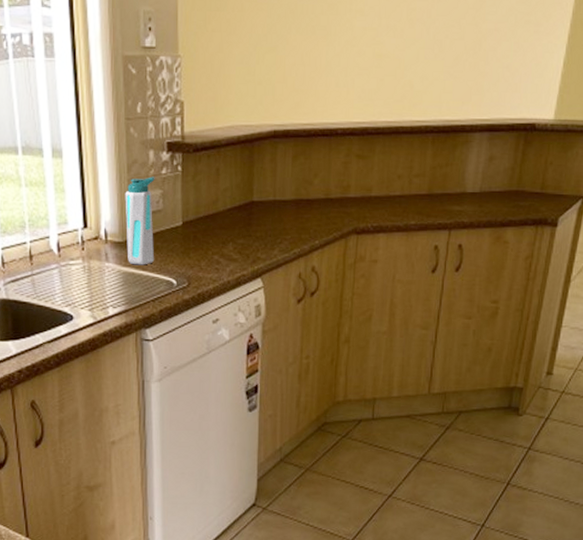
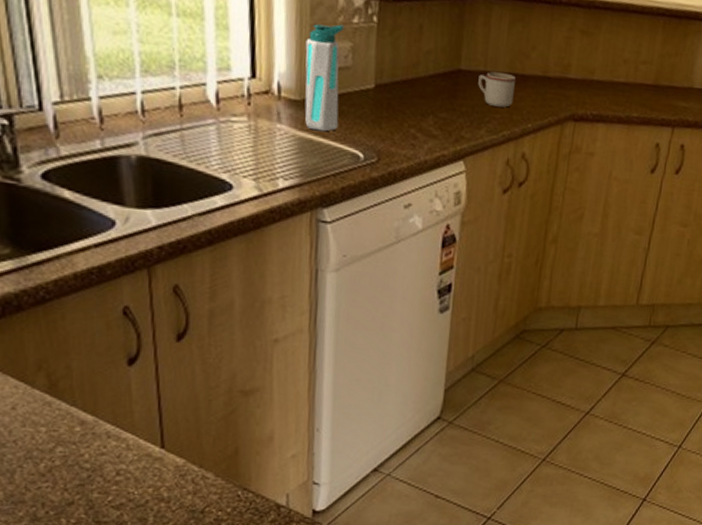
mug: none [269,200,301,229] -> present [478,71,516,108]

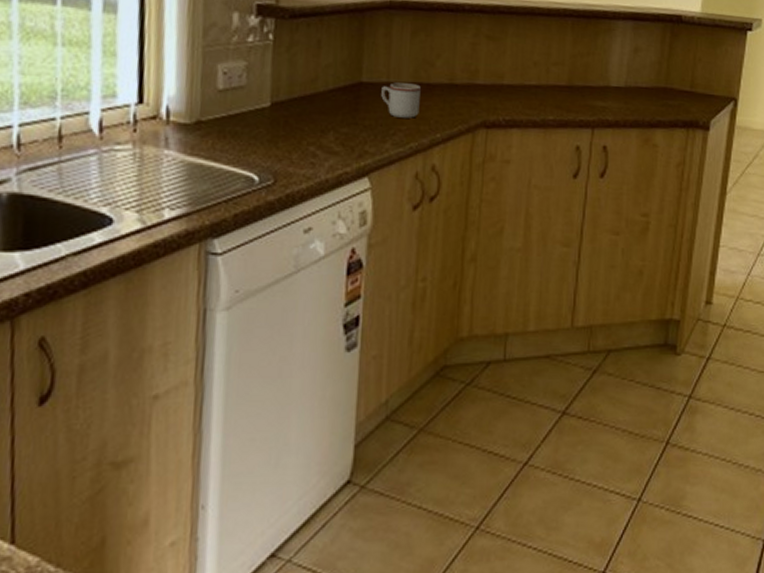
water bottle: present [304,24,344,132] -> none [194,44,238,155]

